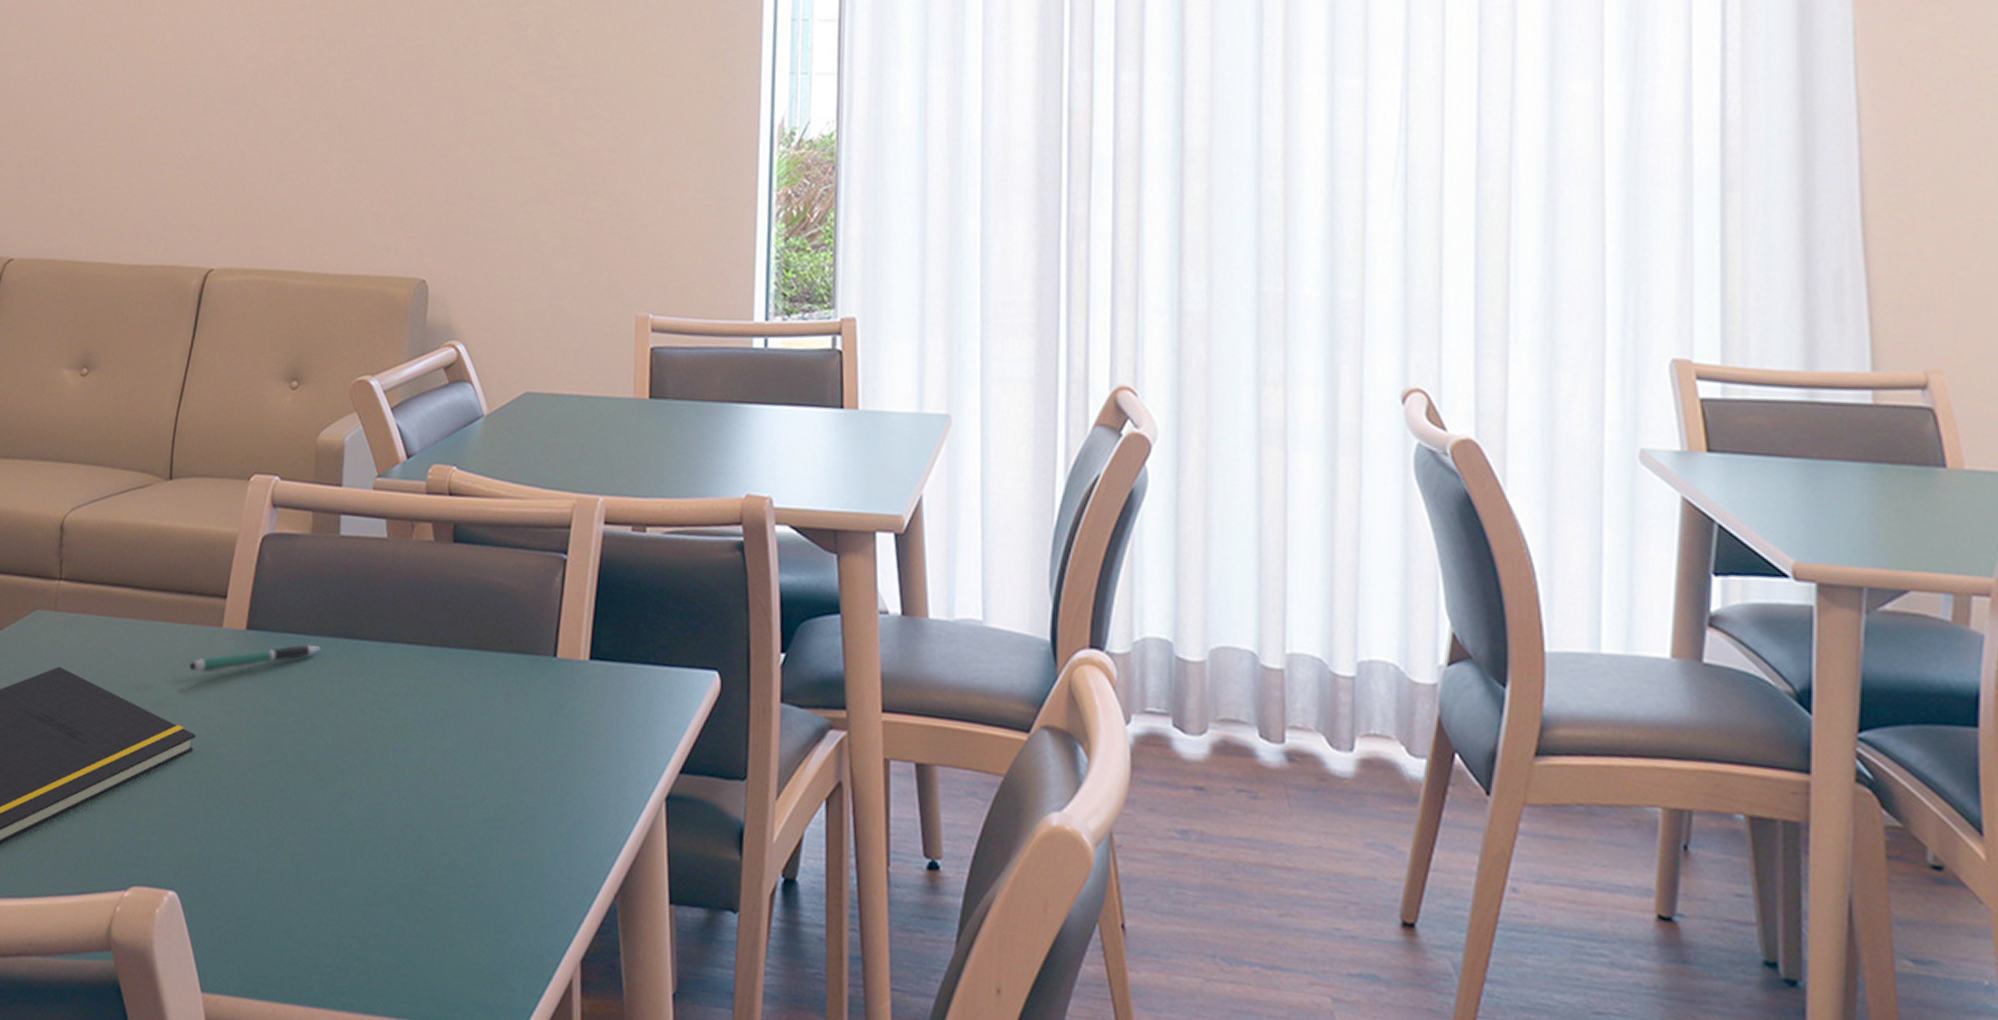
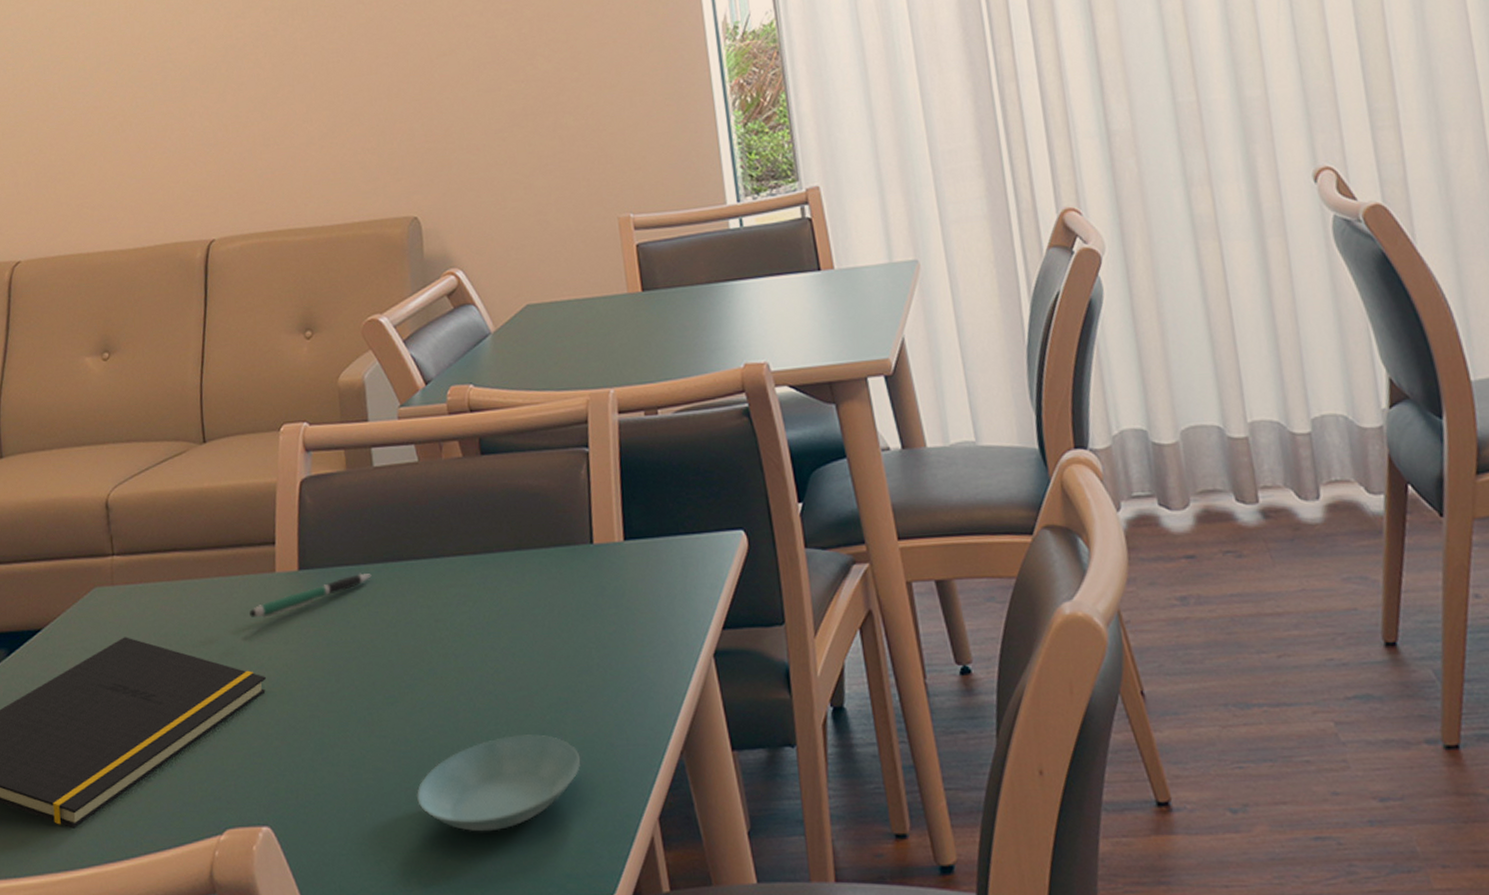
saucer: none [332,843,509,943] -> present [417,734,581,832]

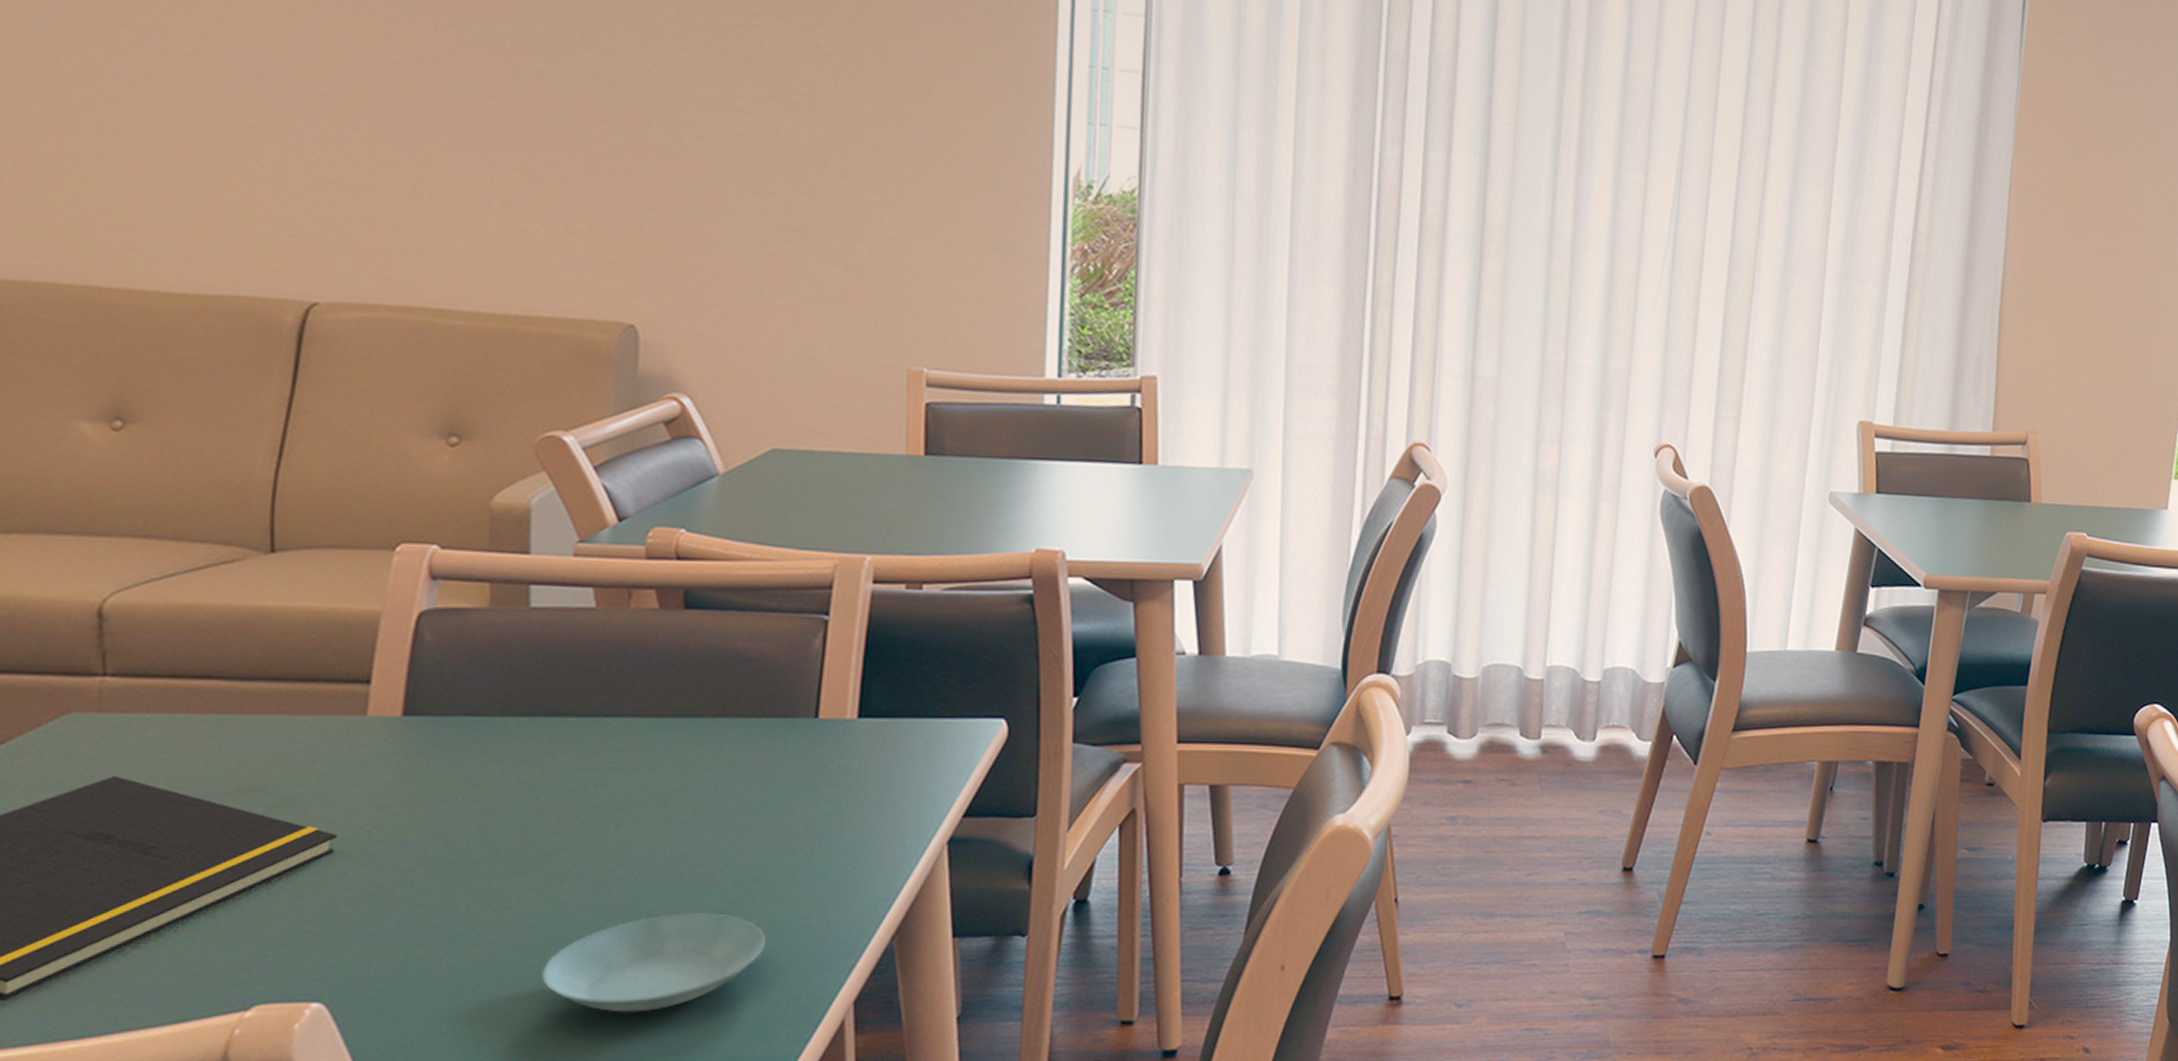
pen: present [249,573,372,619] -> none [321,726,511,769]

